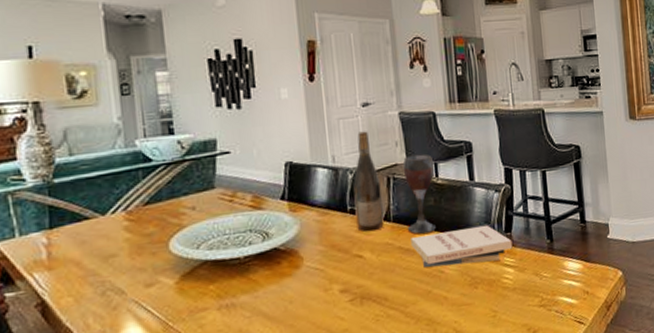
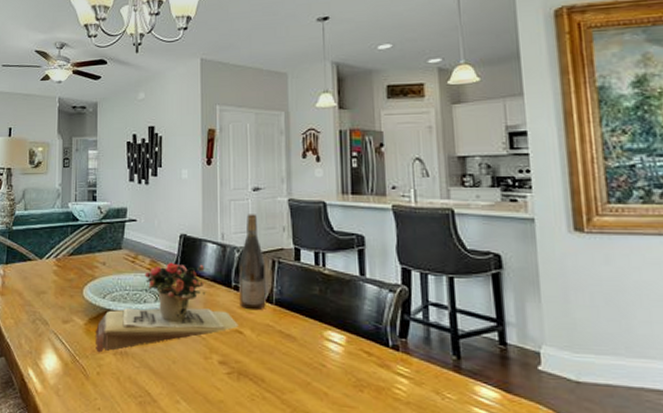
flower arrangement: none [190,192,358,312] -> present [95,262,238,353]
cup: present [402,154,436,234] -> none [288,241,321,322]
books: present [411,224,513,268] -> none [292,323,408,367]

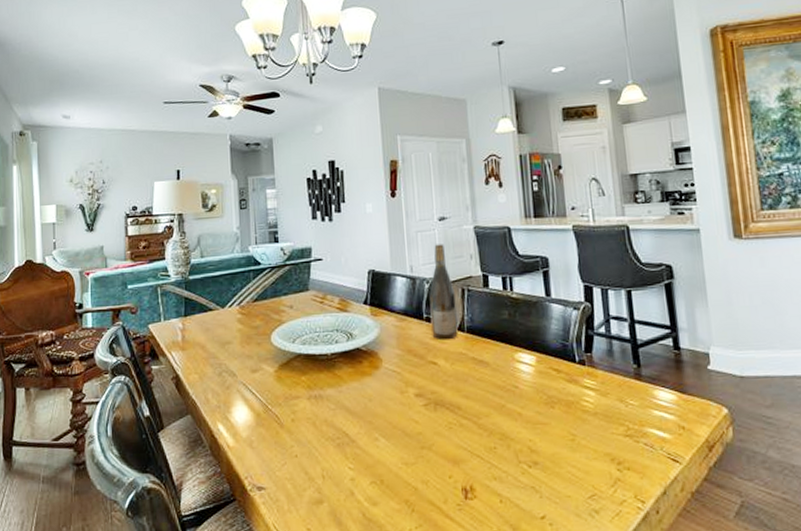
flower arrangement: present [95,262,238,353] -> none [286,298,432,399]

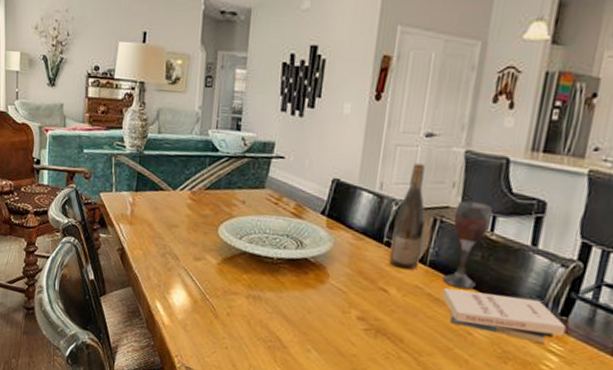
cup: none [477,267,510,347] -> present [442,200,492,289]
books: none [484,343,594,382] -> present [442,288,567,343]

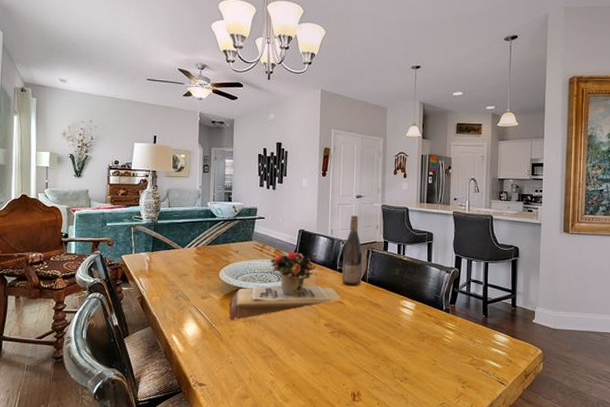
flower arrangement: none [227,208,384,294] -> present [228,251,340,321]
cup: present [442,200,492,289] -> none [377,236,402,294]
books: present [442,288,567,343] -> none [379,295,455,324]

